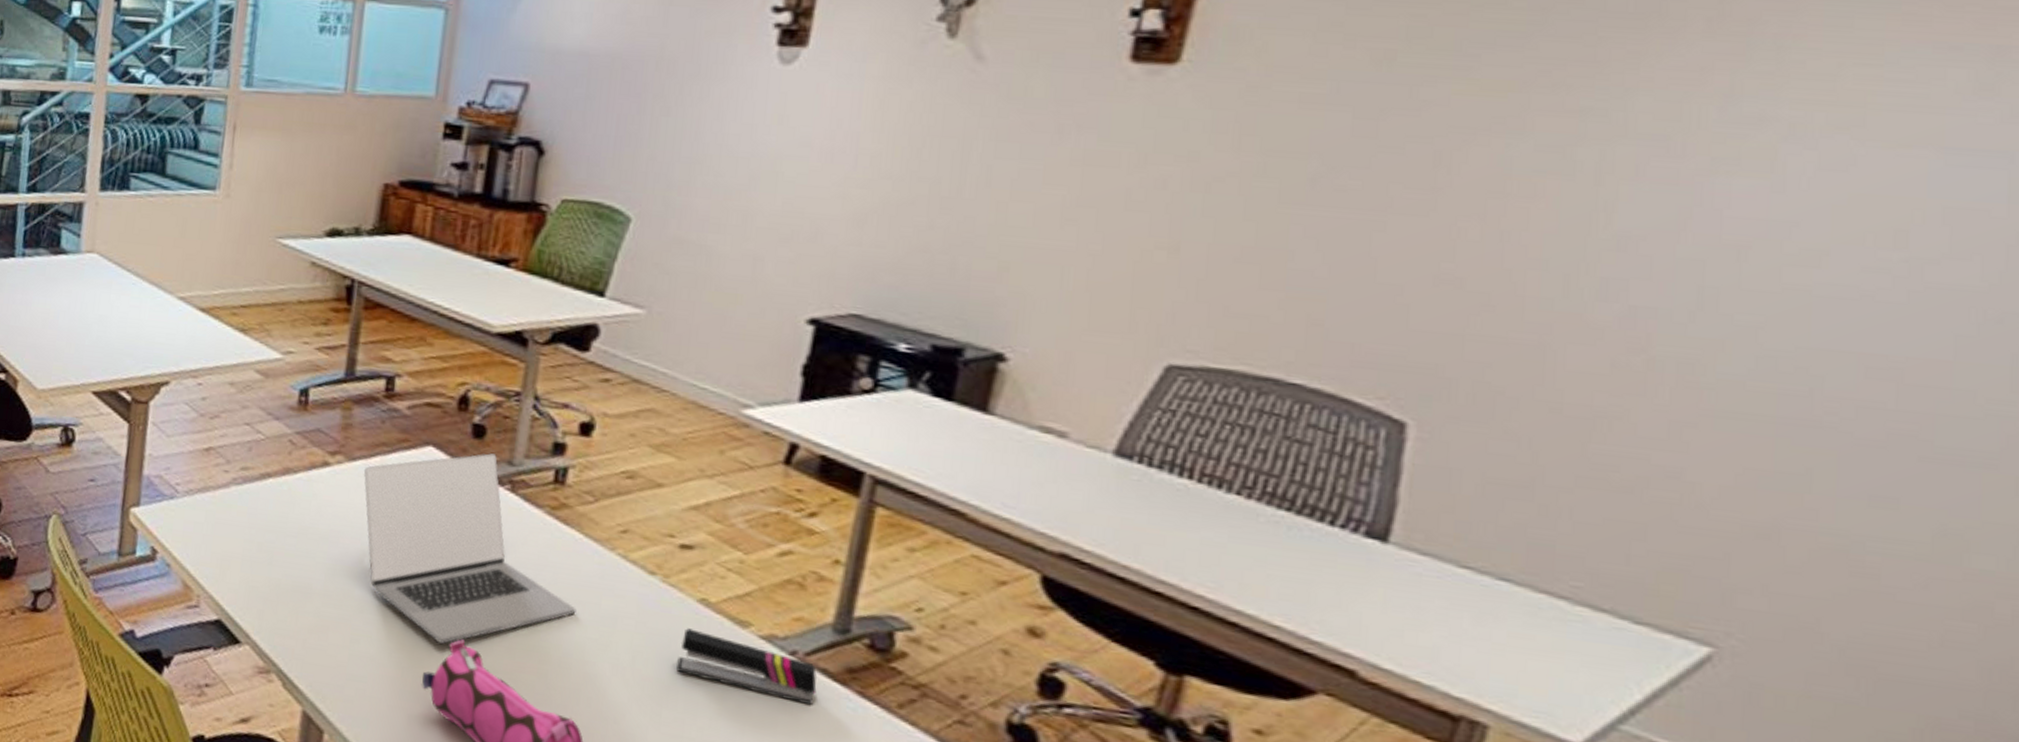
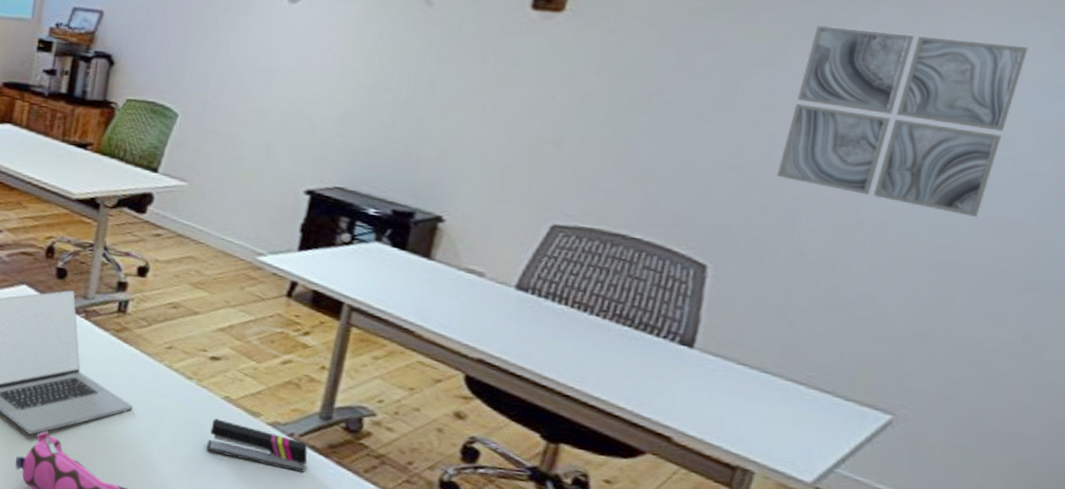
wall art: none [1515,69,1930,351] -> present [776,24,1028,217]

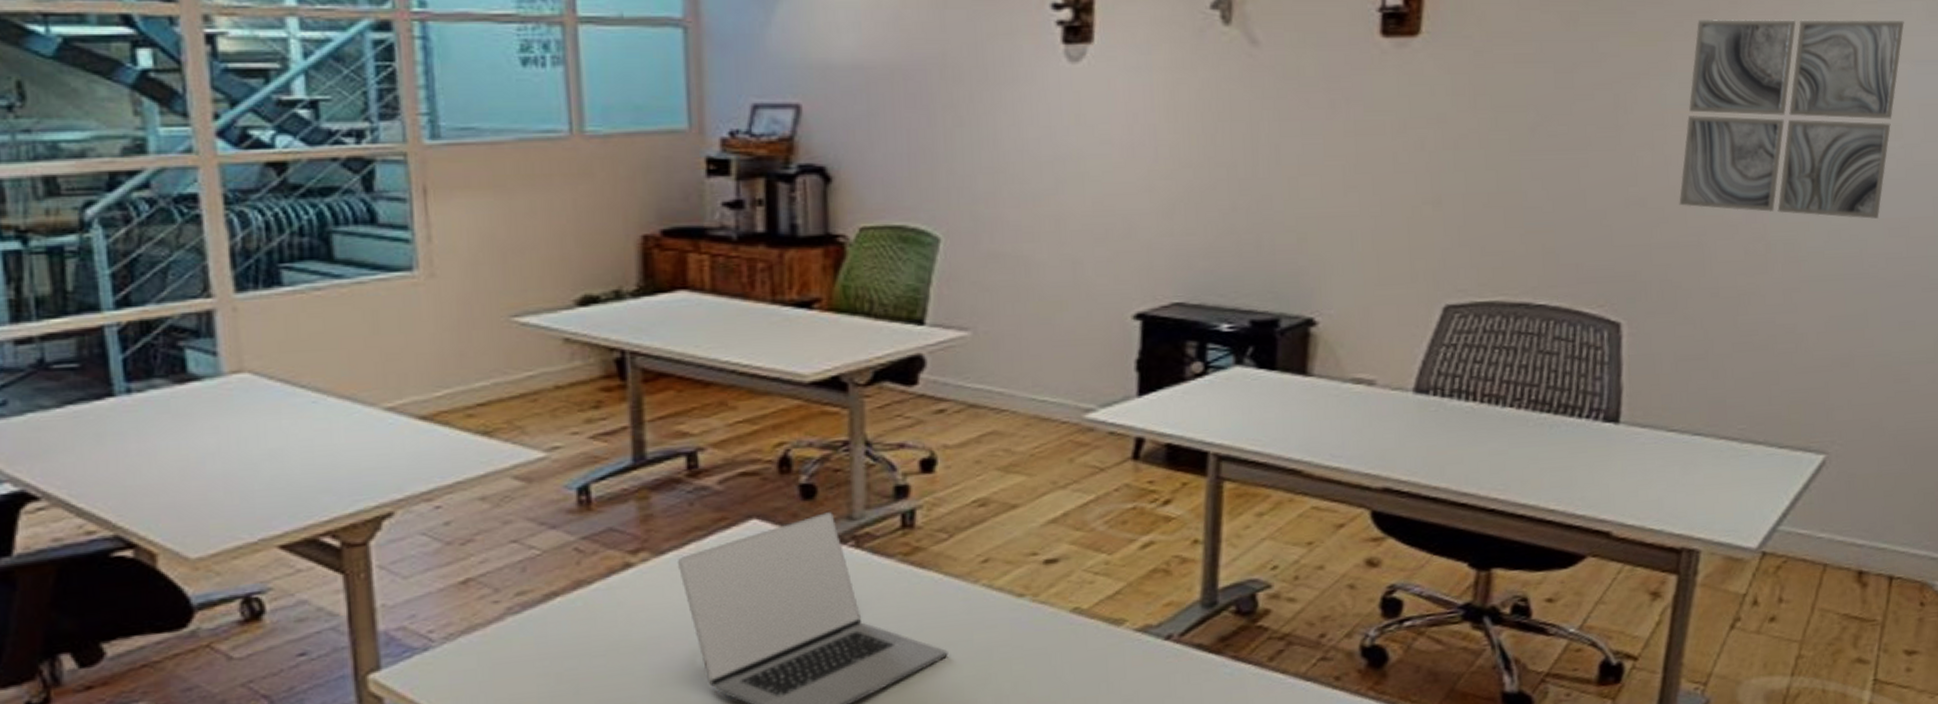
stapler: present [206,418,308,473] -> none [1059,639,1195,686]

